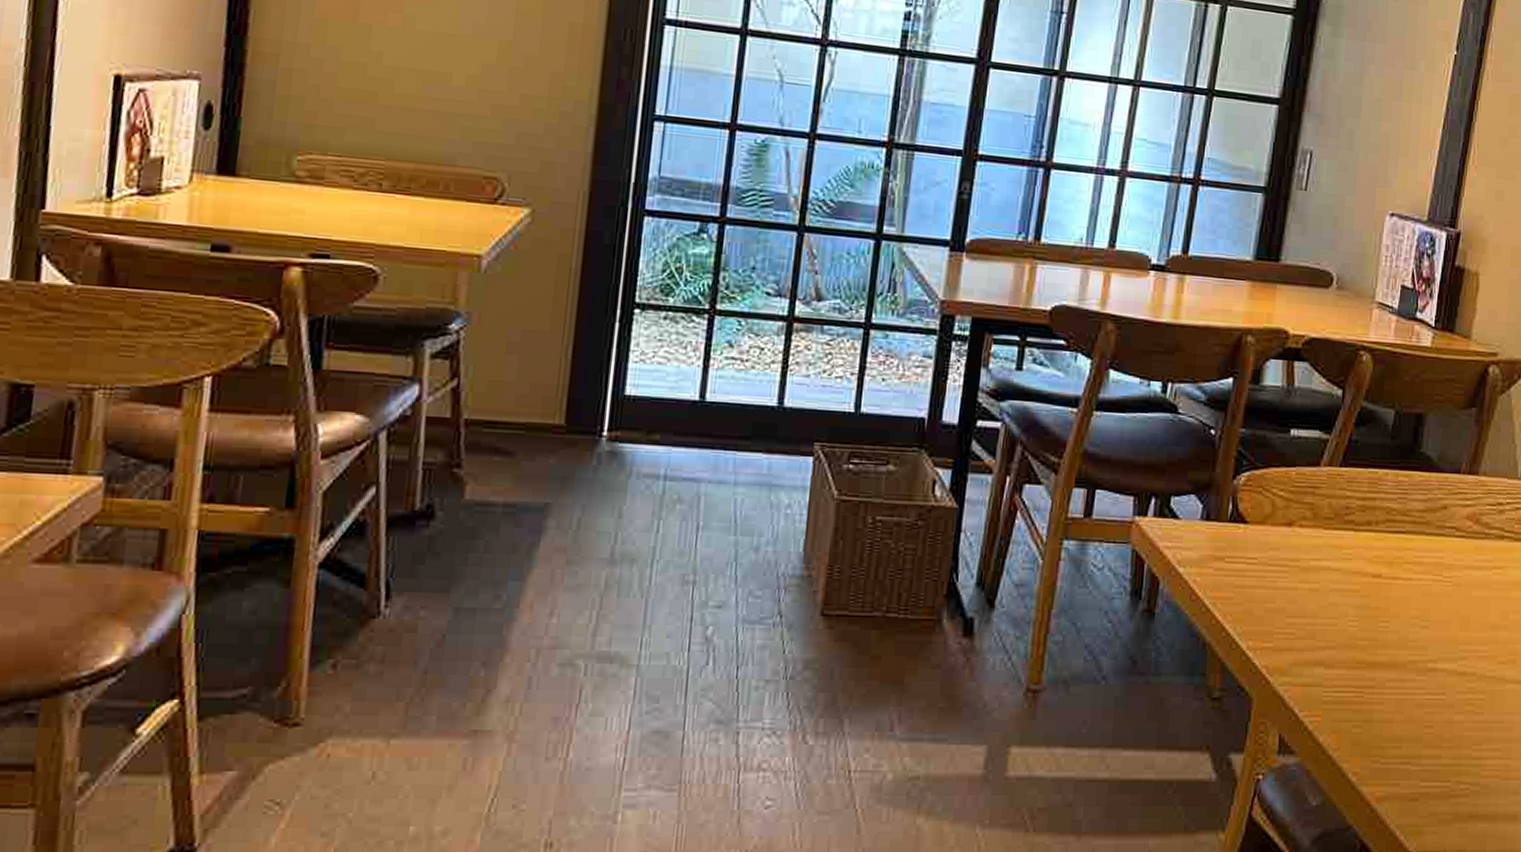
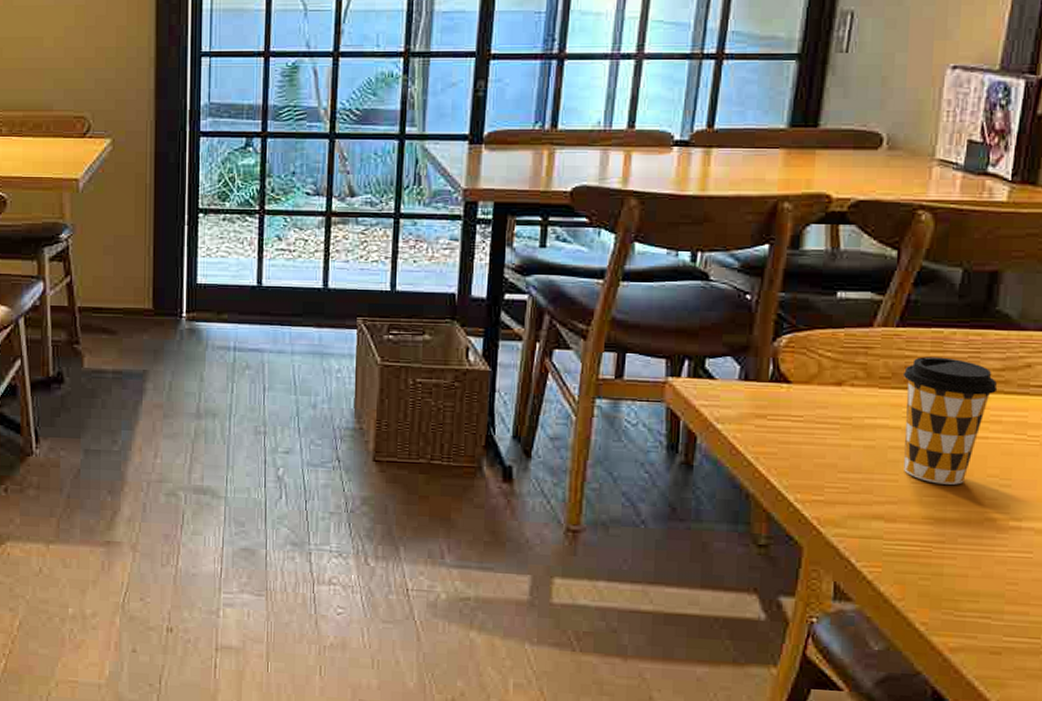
coffee cup: none [1342,497,1421,627] -> present [902,356,998,485]

